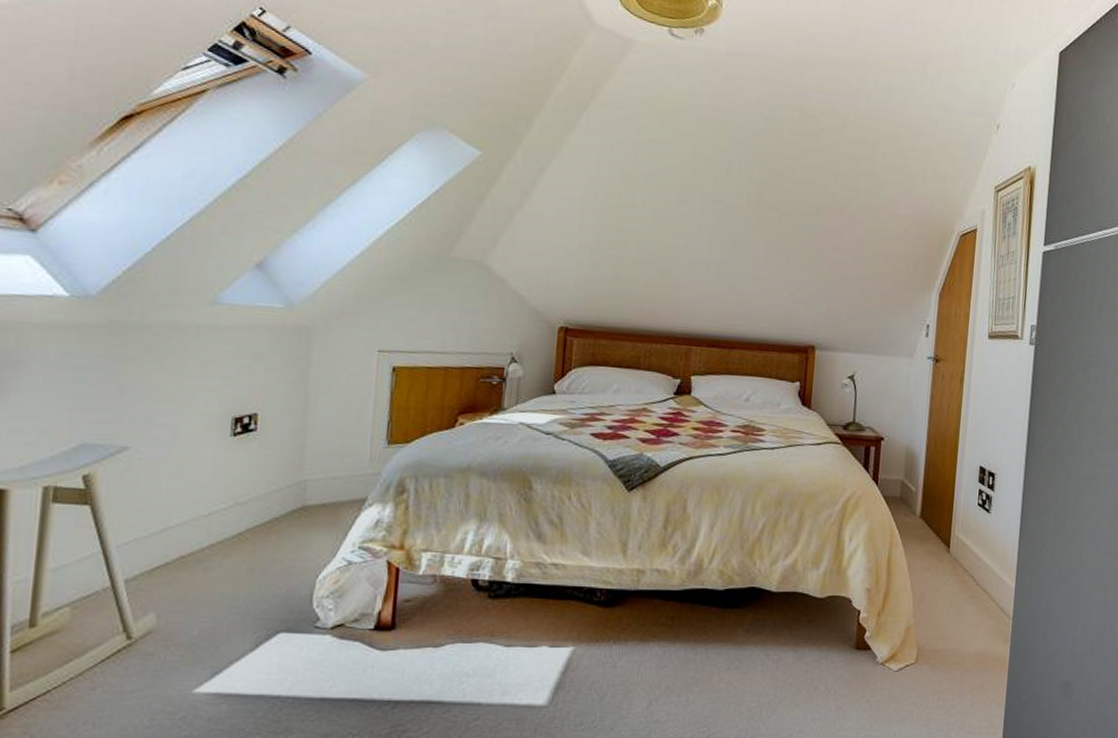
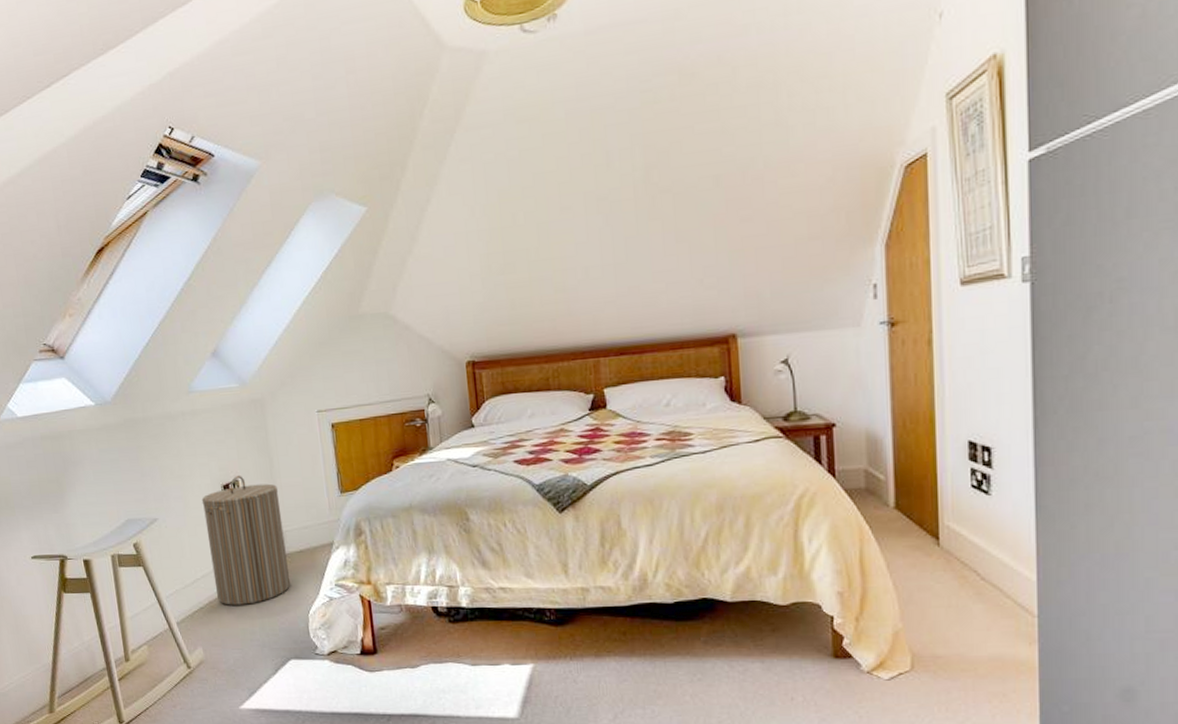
laundry hamper: none [193,408,308,563] -> present [201,475,291,605]

